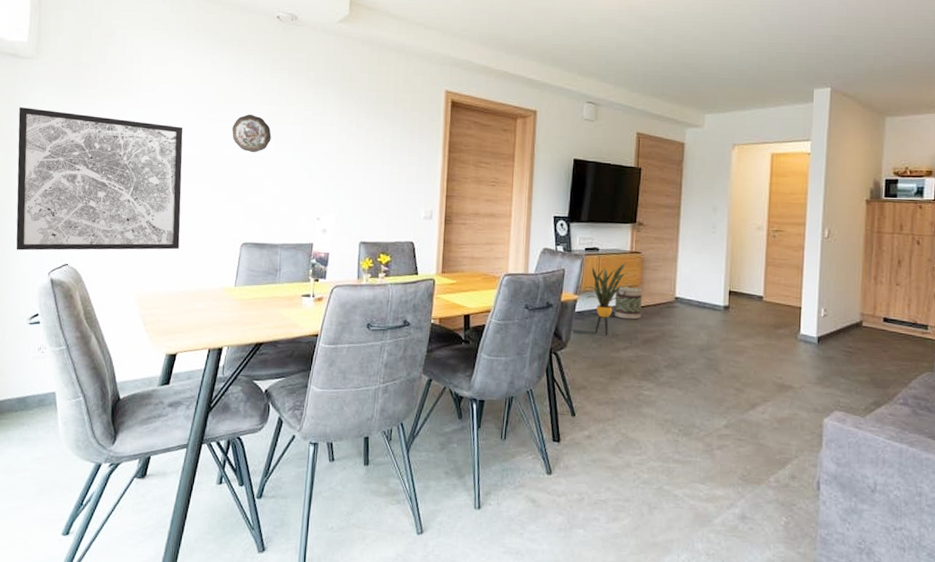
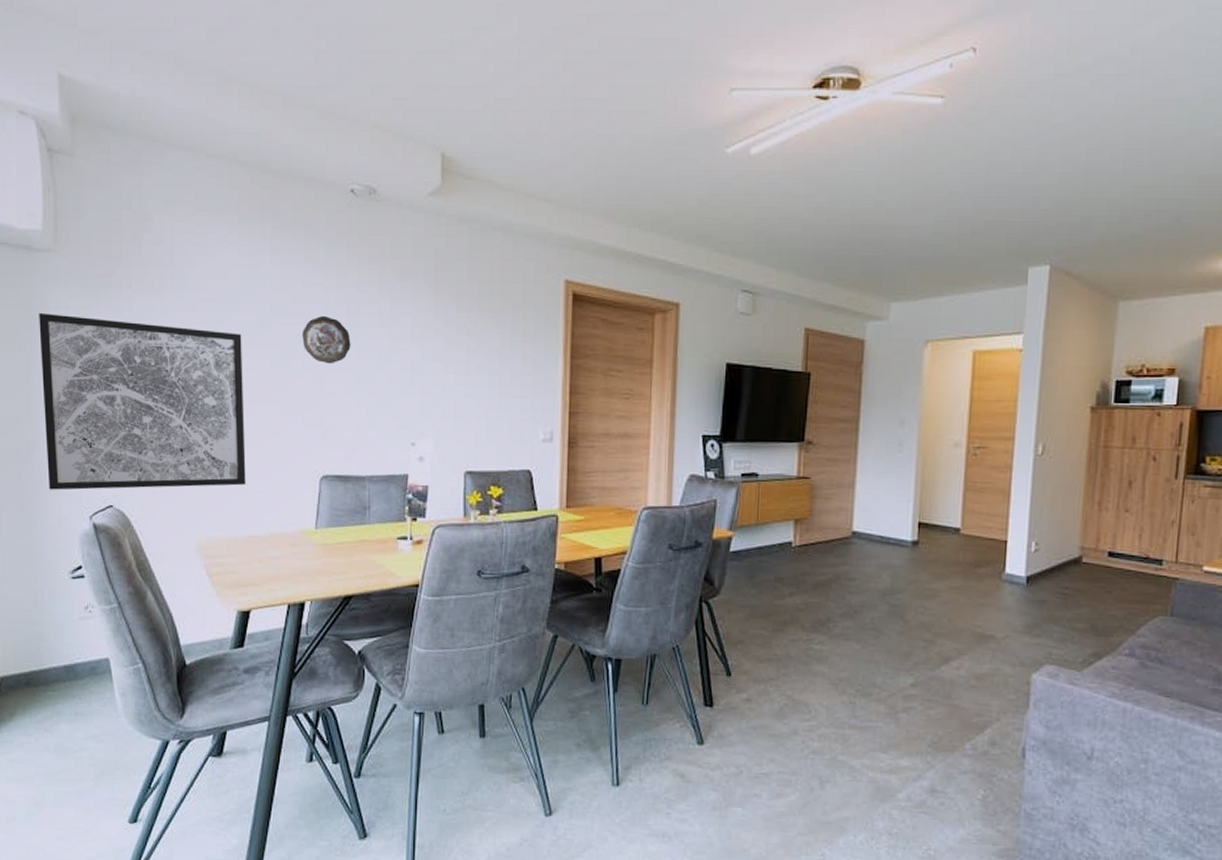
house plant: present [582,262,629,336] -> none [738,490,795,580]
basket: present [614,286,642,320] -> none [777,519,812,560]

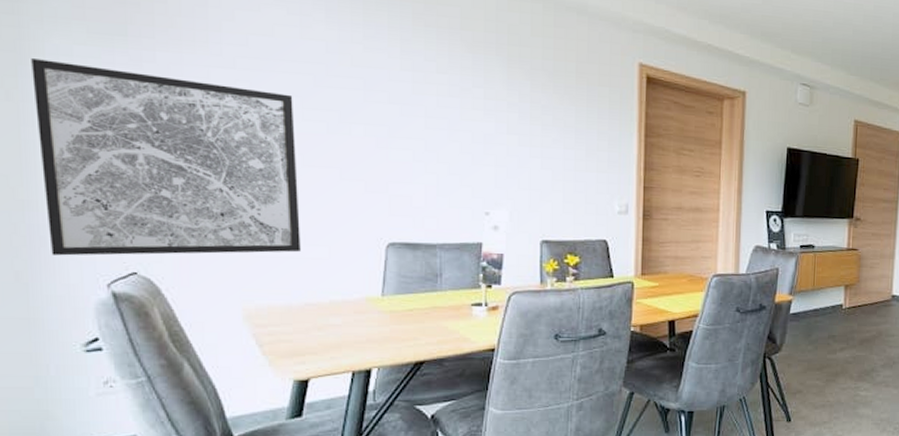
decorative plate: present [302,316,351,364] -> none [363,82,418,132]

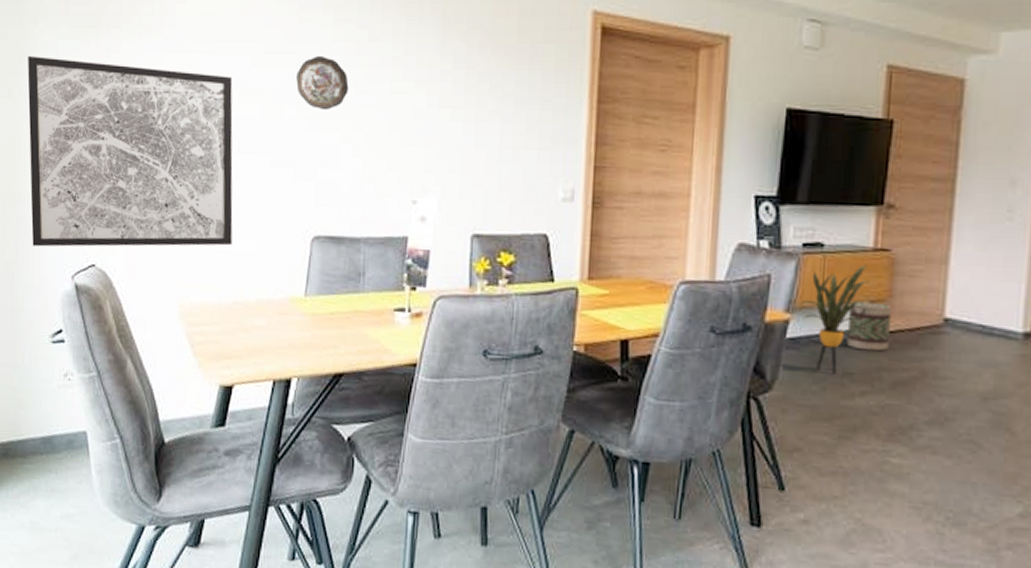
decorative plate: none [363,82,418,132] -> present [296,56,349,111]
house plant: none [797,260,846,337] -> present [797,264,871,375]
basket: none [830,285,859,320] -> present [846,300,891,352]

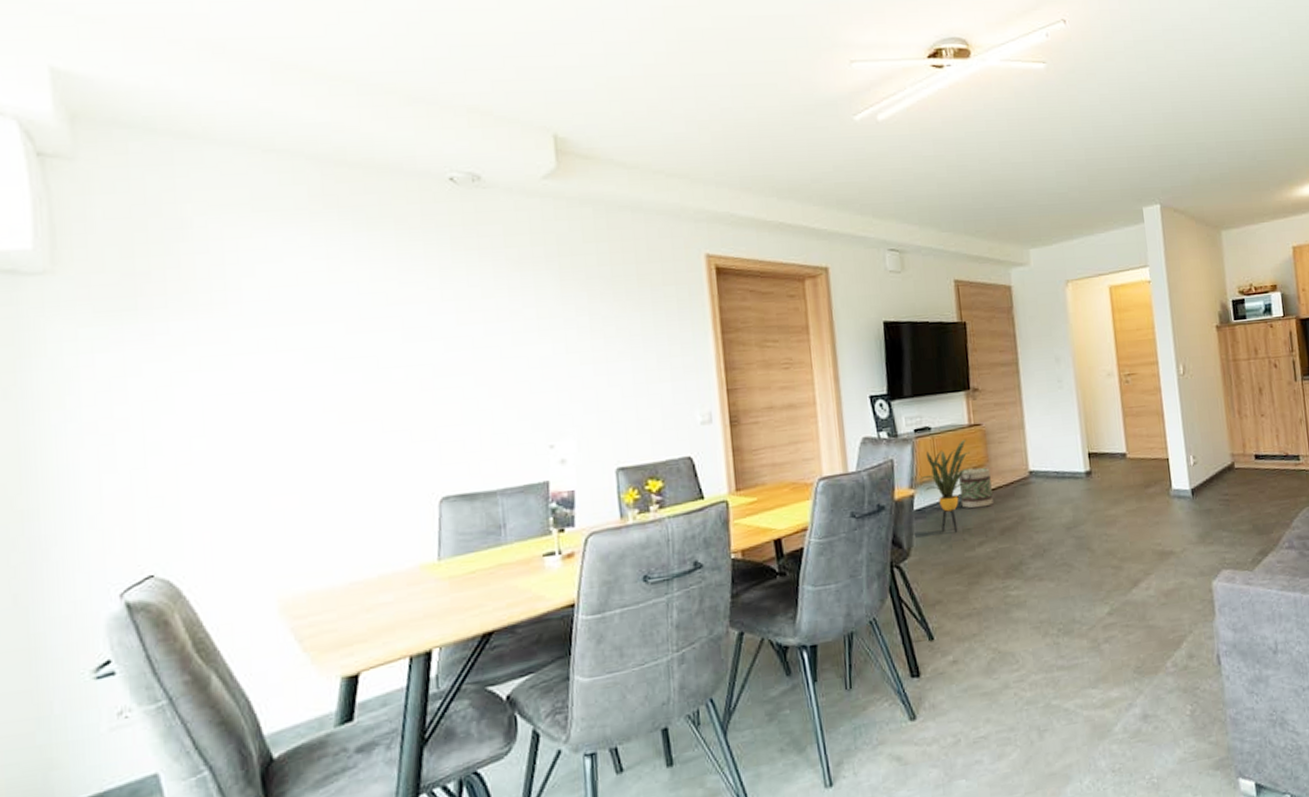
wall art: present [27,56,233,247] -> none [31,346,341,570]
decorative plate: present [296,56,349,111] -> none [402,317,465,370]

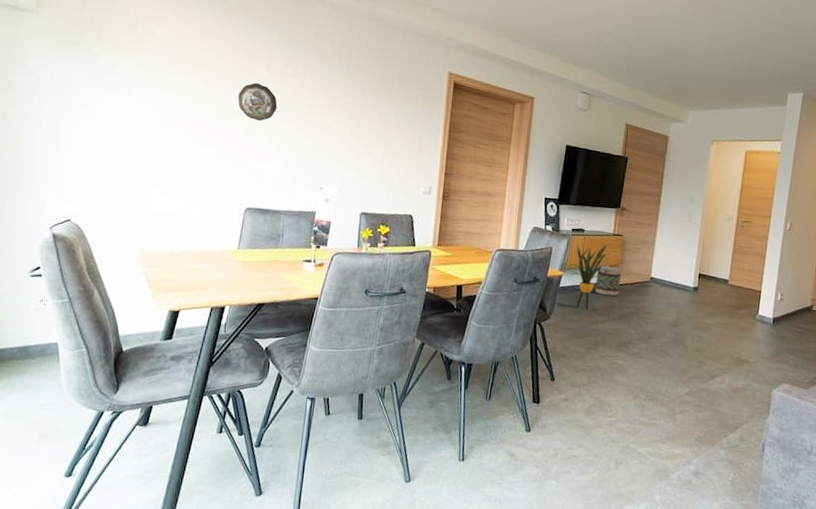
decorative plate: none [402,317,465,370] -> present [238,83,277,121]

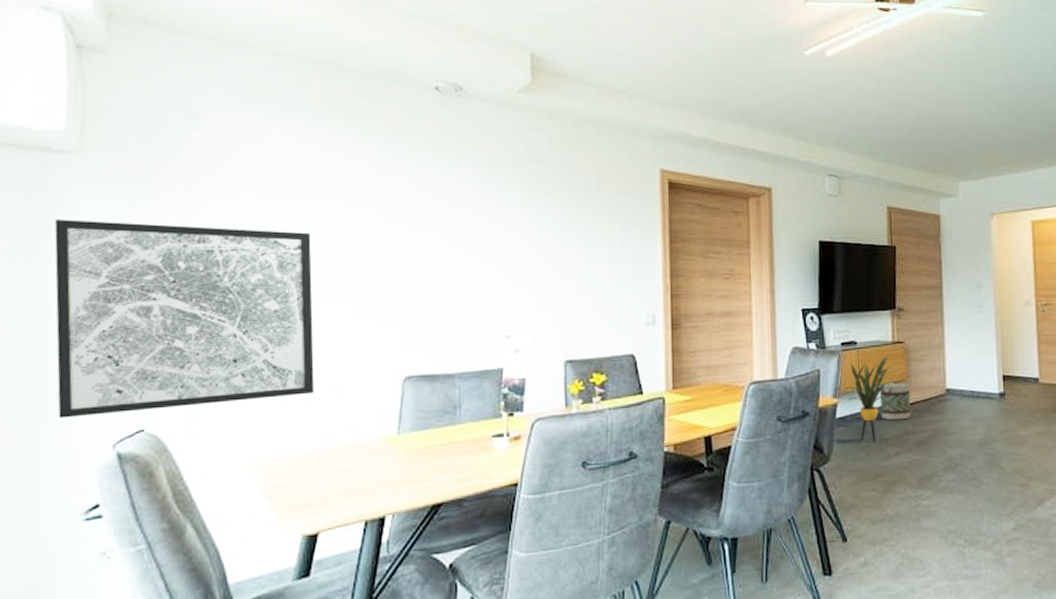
wall art: none [17,61,189,211] -> present [54,219,314,418]
decorative plate: present [238,83,277,121] -> none [382,212,437,260]

